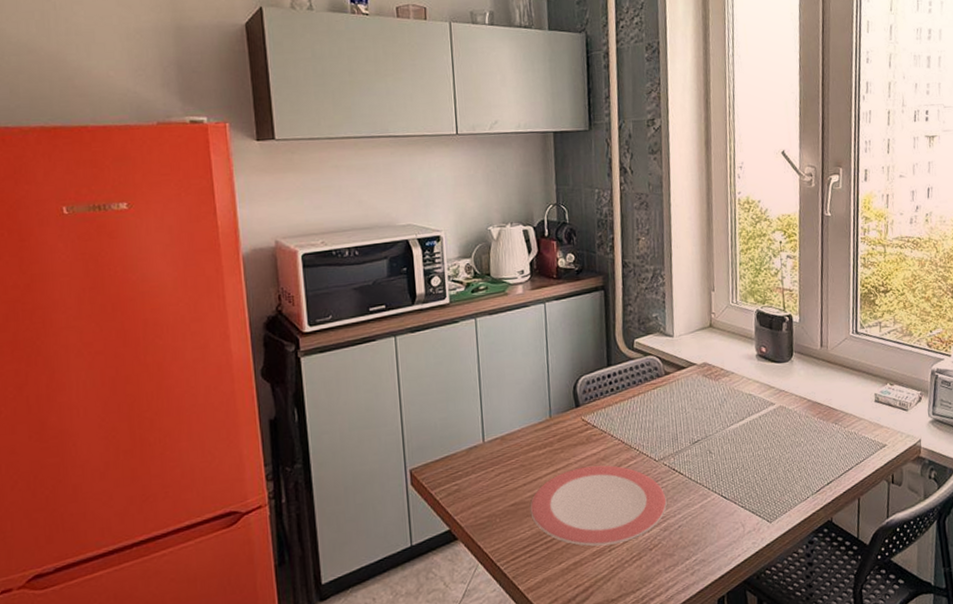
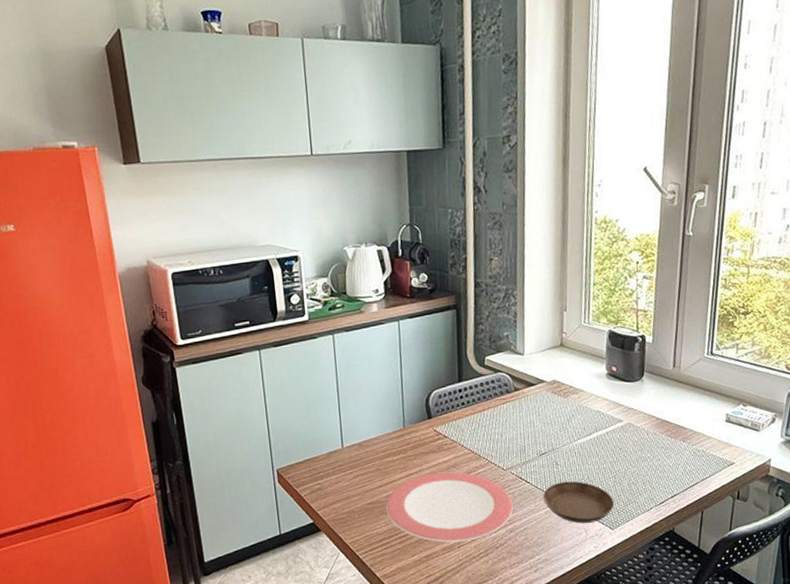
saucer: none [697,470,771,518] -> present [543,481,615,524]

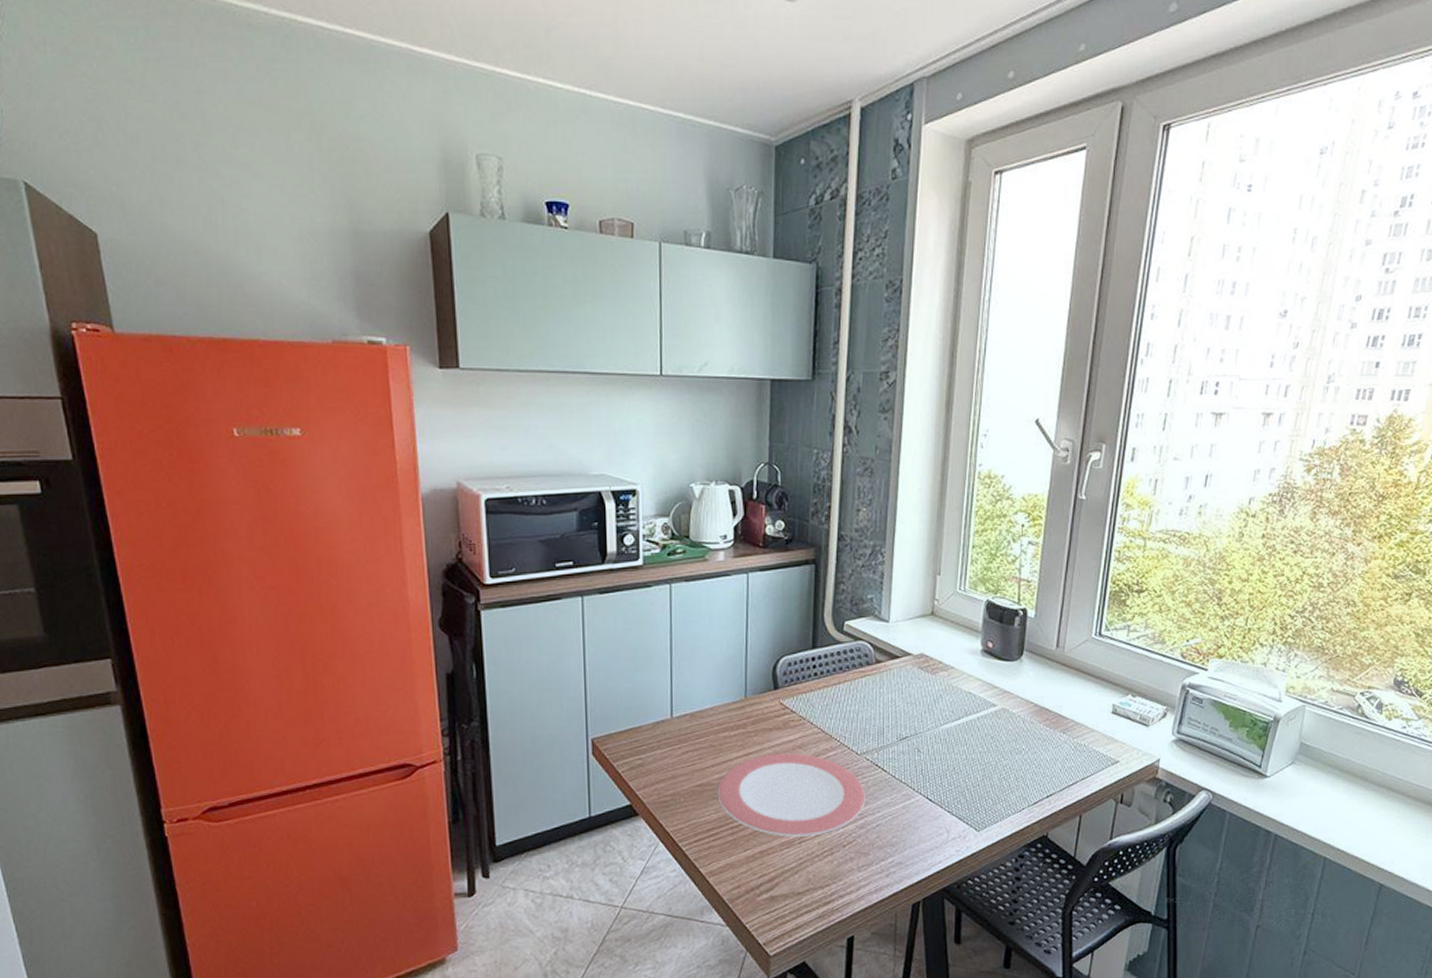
saucer: present [543,481,615,524] -> none [901,772,982,822]

